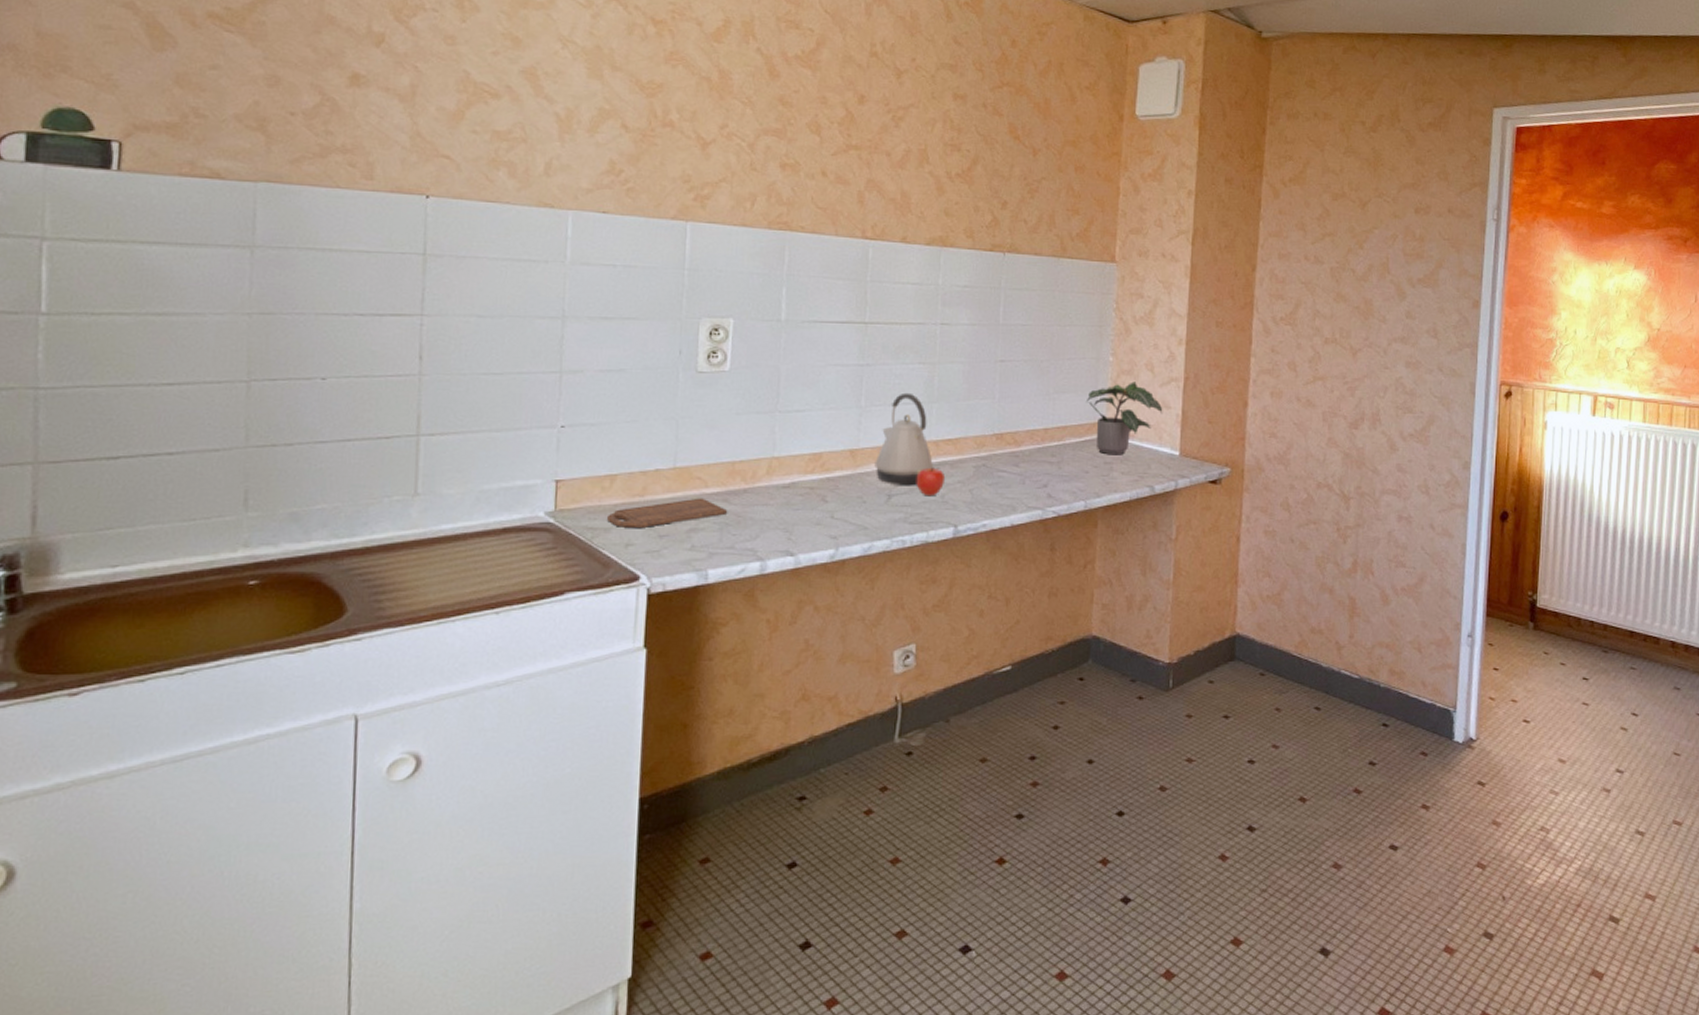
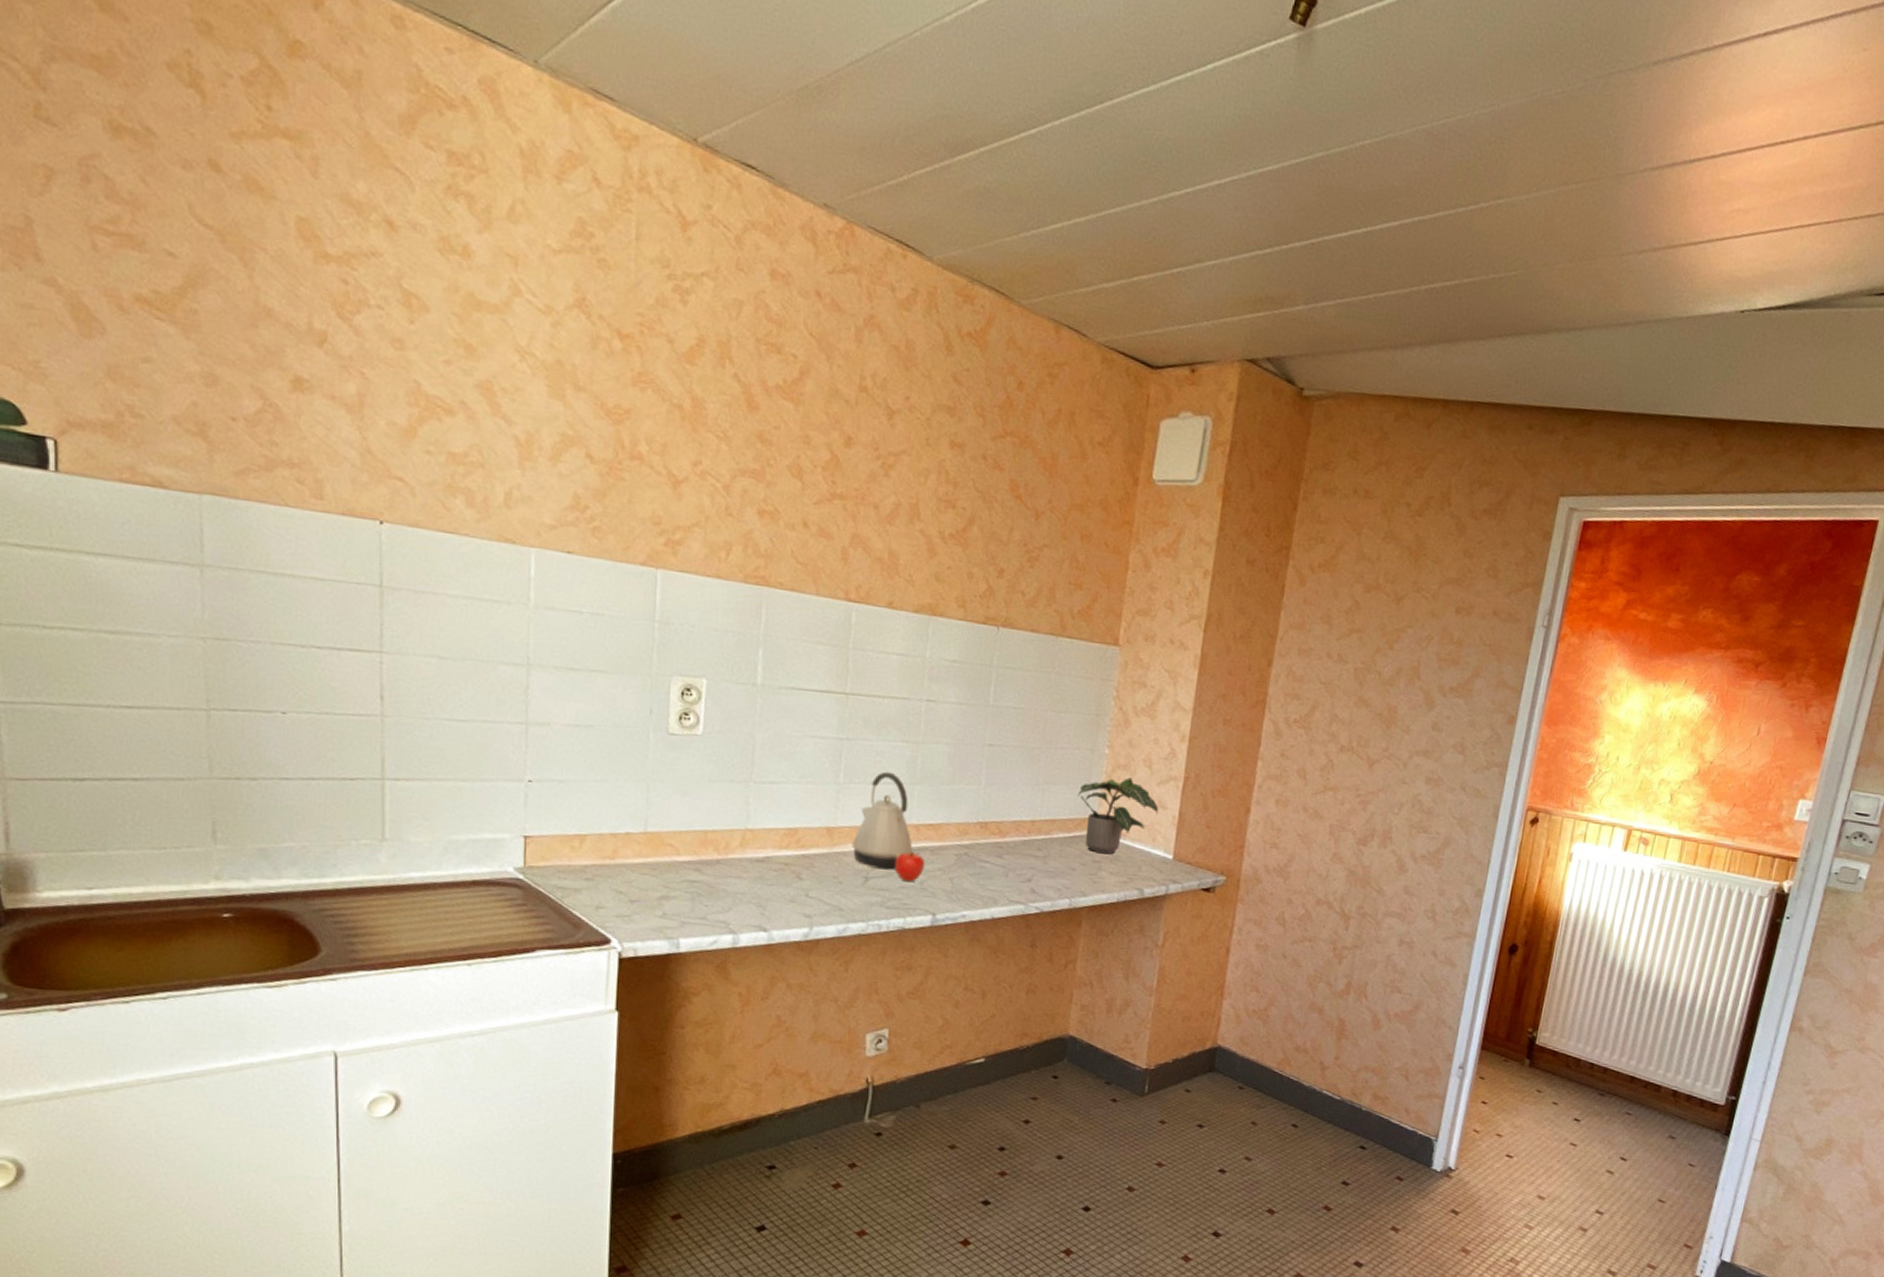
cutting board: present [607,498,727,529] -> none [577,865,699,892]

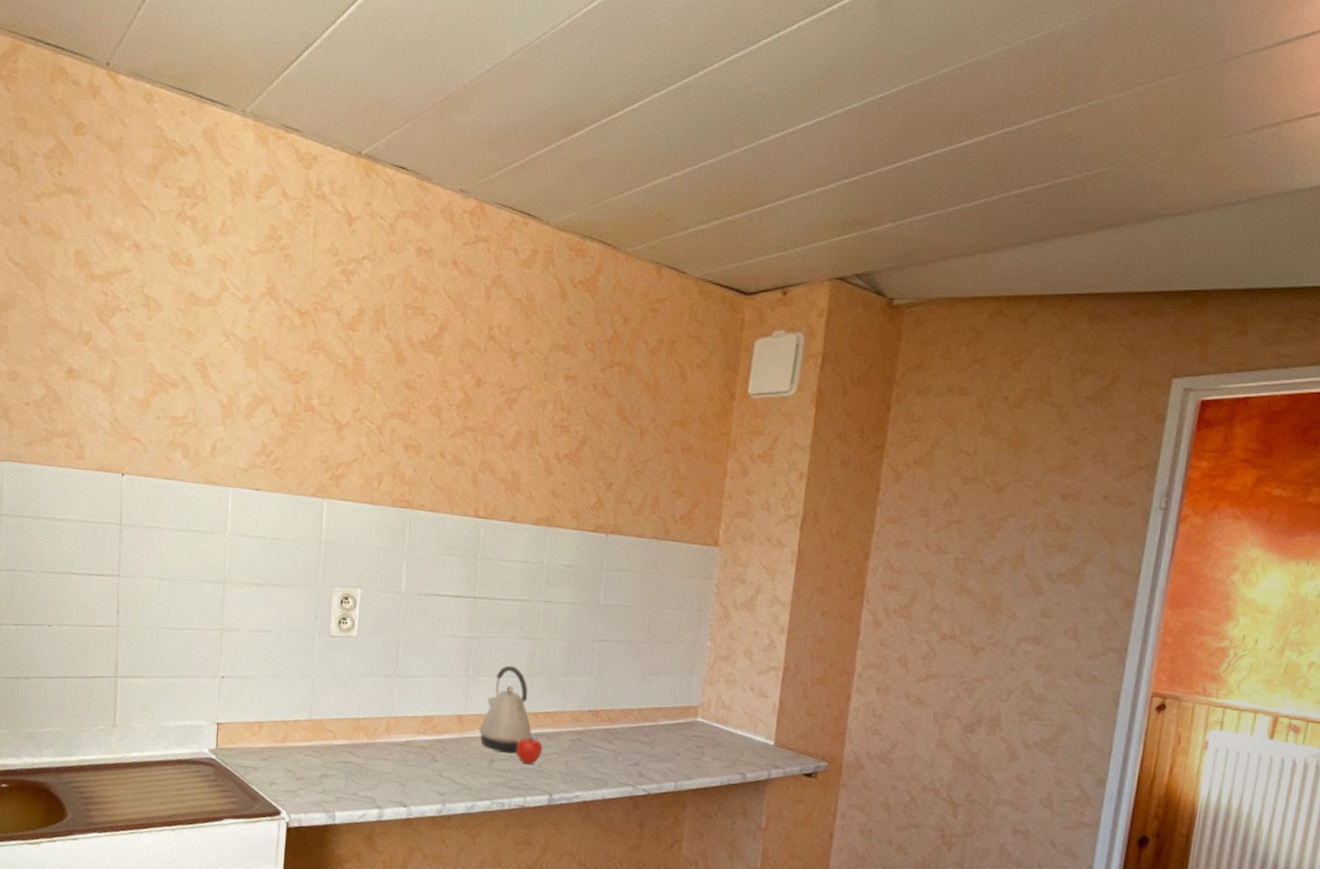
potted plant: present [1078,777,1159,854] -> none [682,668,760,740]

